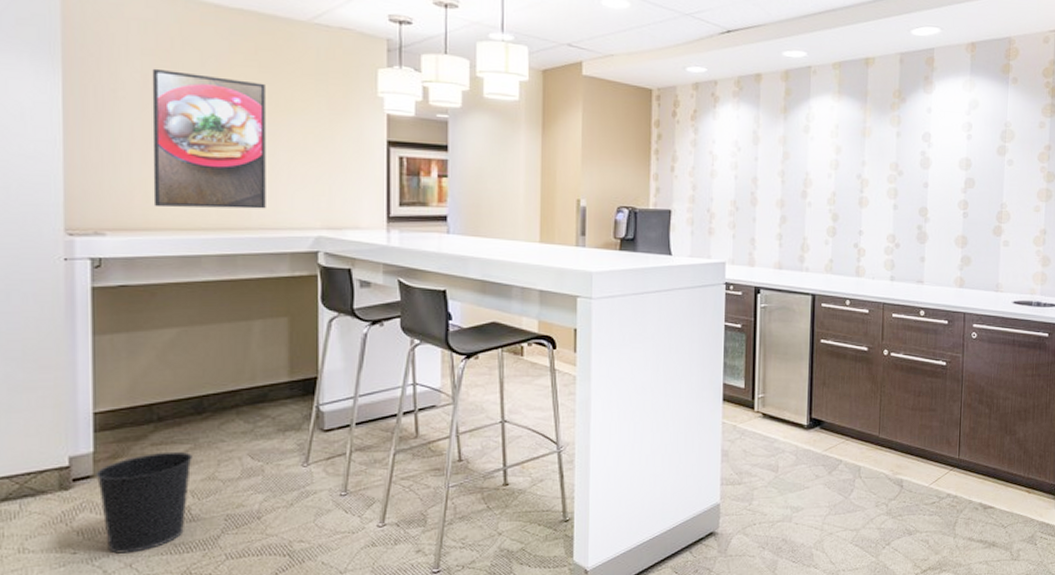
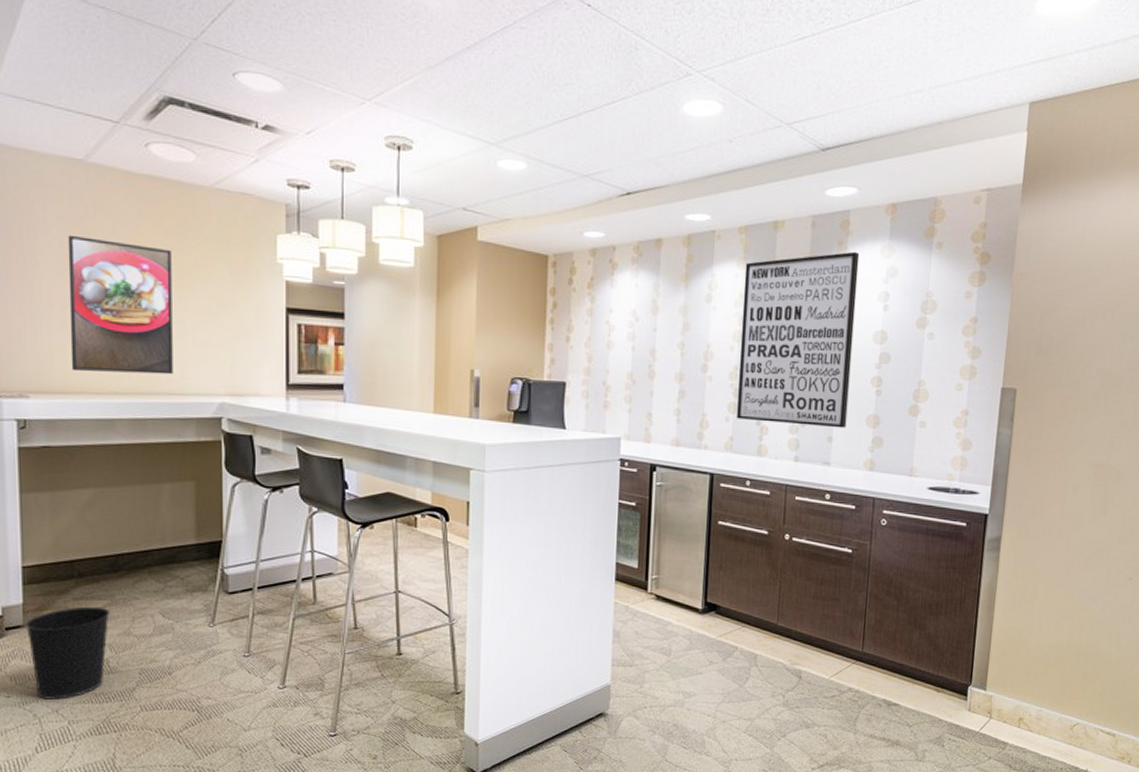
wall art: none [835,85,944,249] -> present [737,251,860,429]

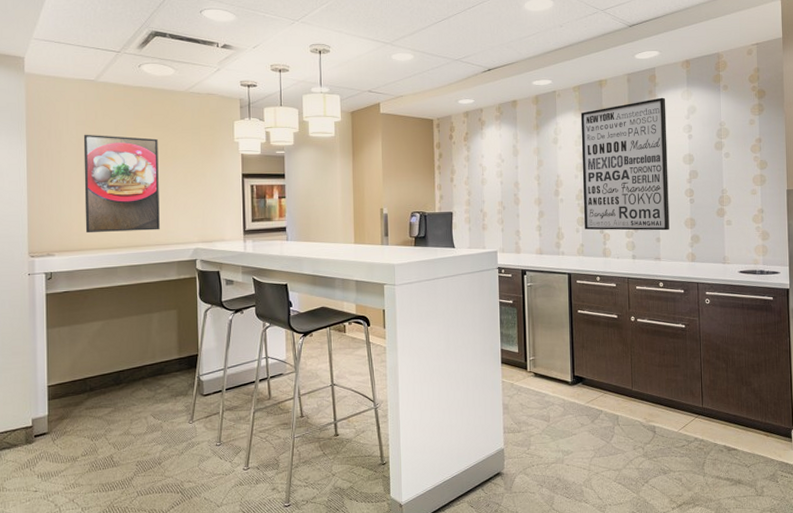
wastebasket: present [25,606,110,700] -> none [49,413,114,492]

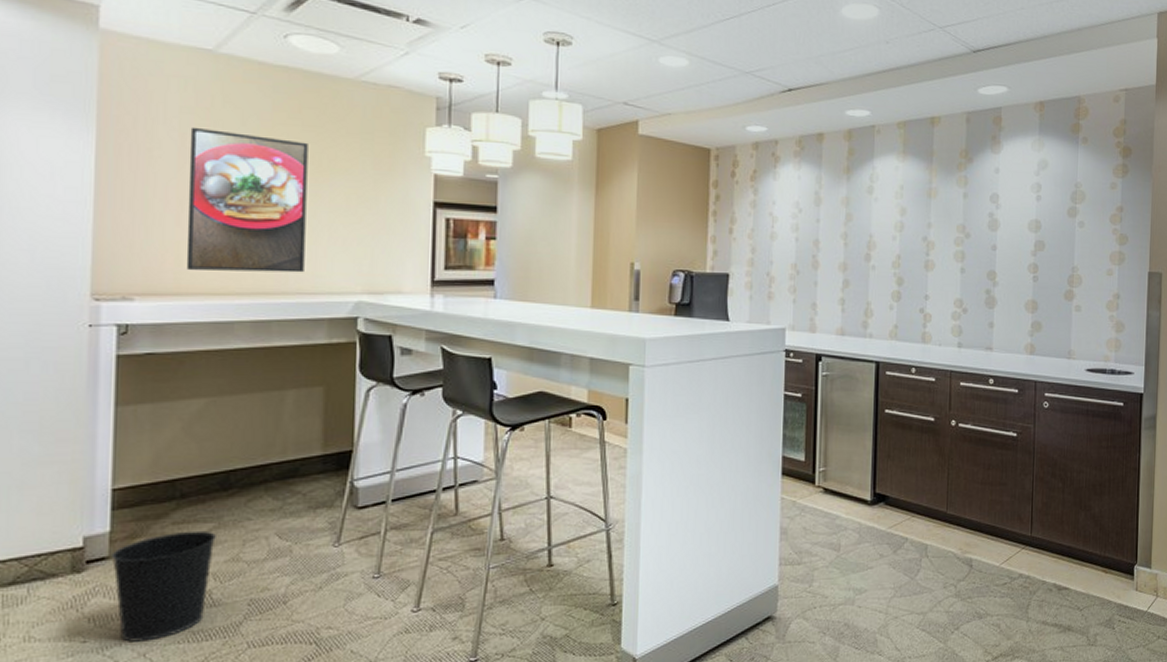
wastebasket: none [49,413,114,492] -> present [111,530,216,642]
wall art: present [580,97,670,231] -> none [900,145,1012,314]

